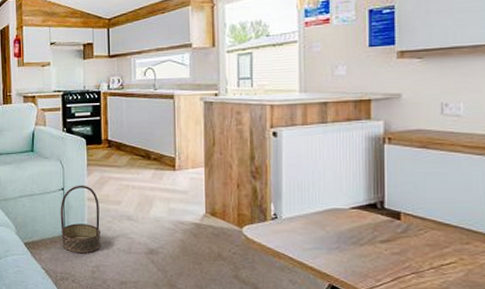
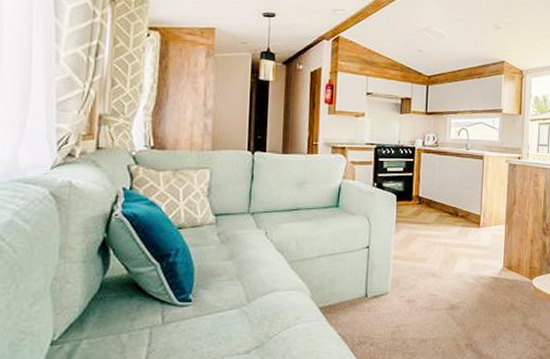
basket: present [60,185,101,254] -> none [361,242,405,315]

